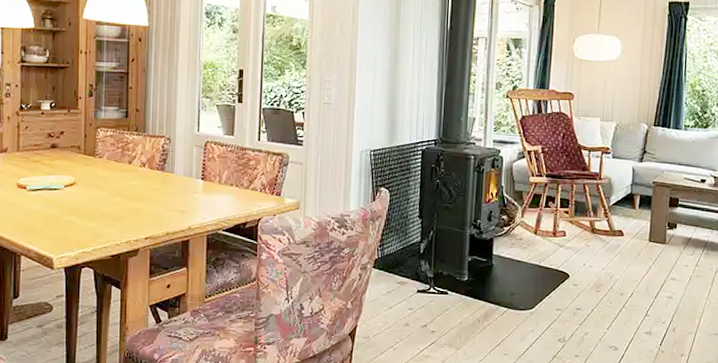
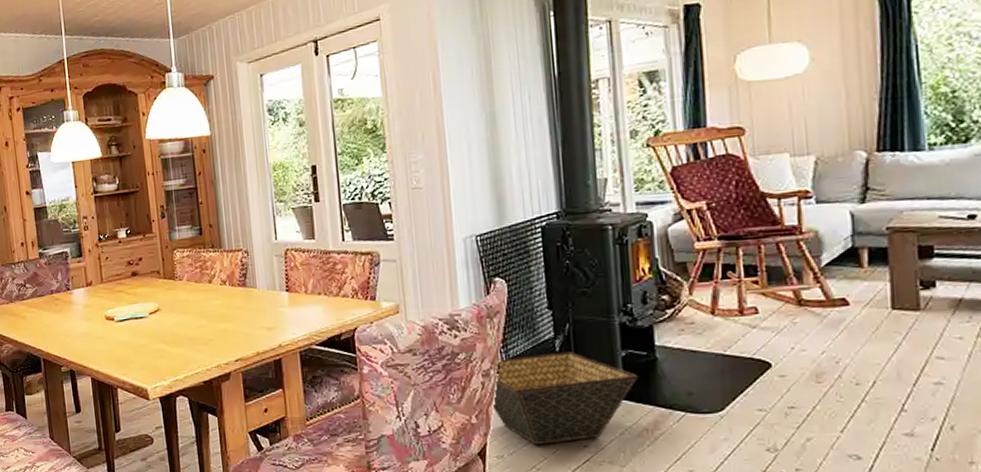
basket: none [364,254,478,330] -> present [490,351,638,446]

